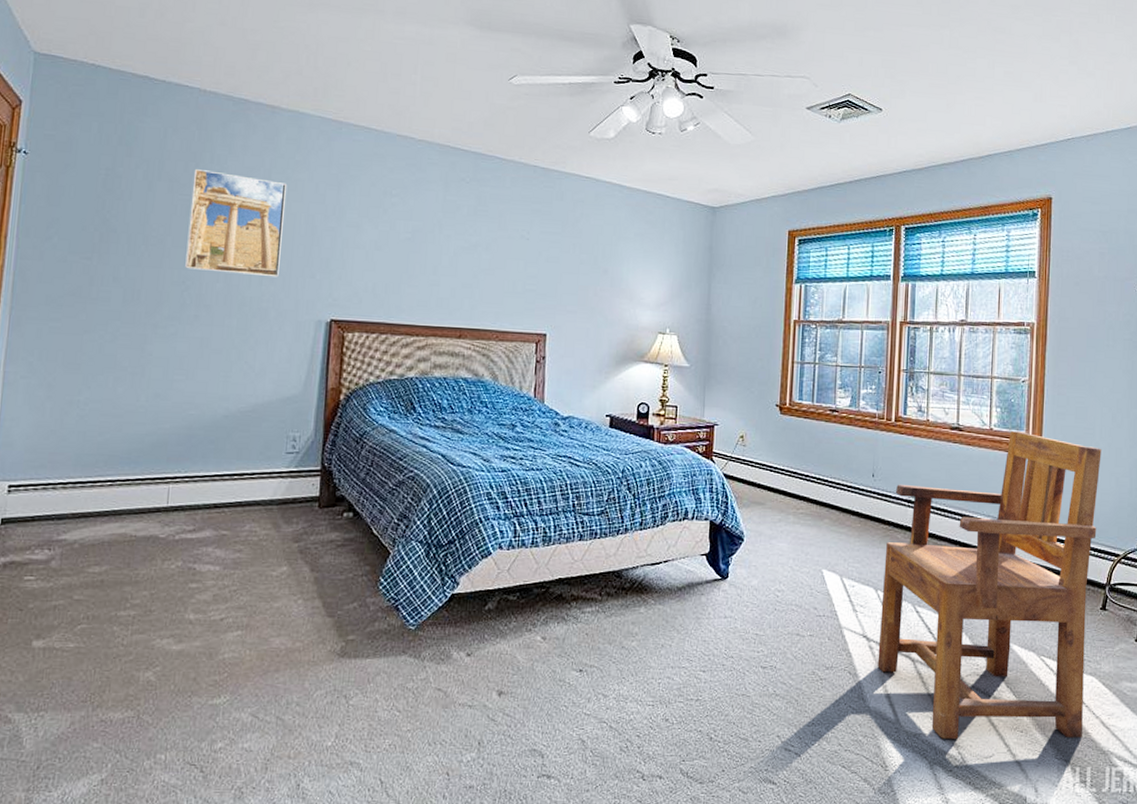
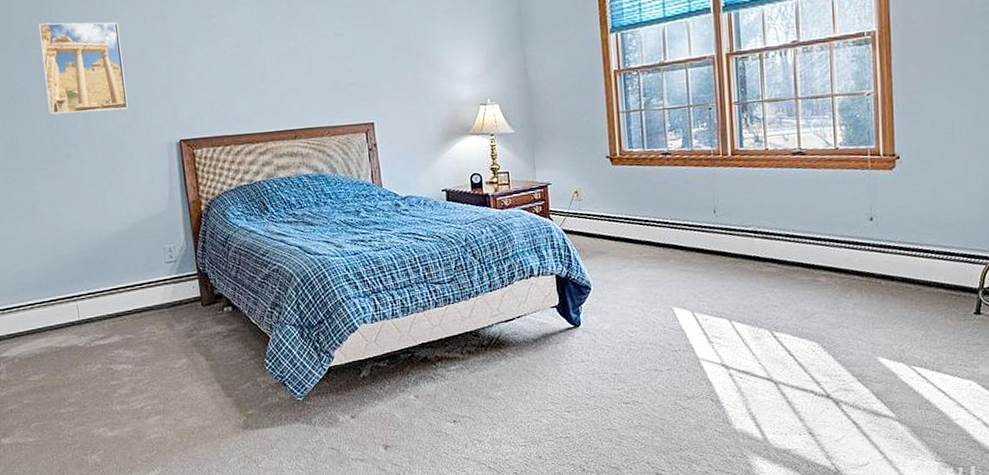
armchair: present [877,431,1102,739] -> none [735,146,964,452]

